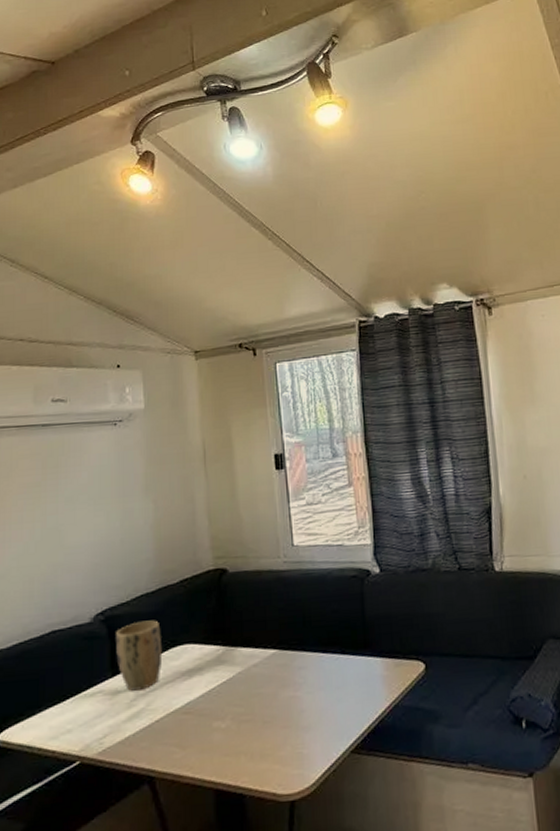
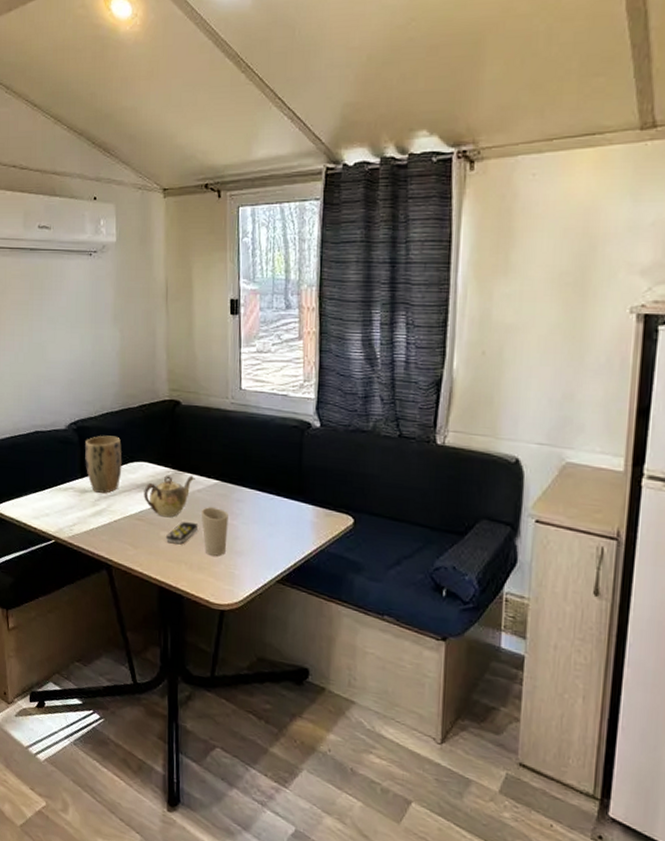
teapot: none [190,649,250,704] -> present [144,475,195,518]
remote control: none [219,702,258,734] -> present [165,521,199,545]
cup: none [259,681,292,738] -> present [201,507,228,556]

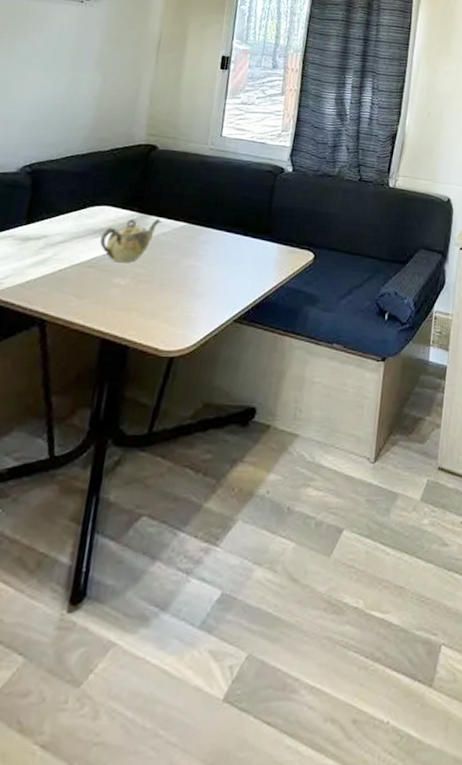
plant pot: present [84,435,122,493] -> none [34,179,83,240]
remote control: present [165,521,199,545] -> none [117,265,159,291]
cup: present [201,507,228,556] -> none [161,250,192,300]

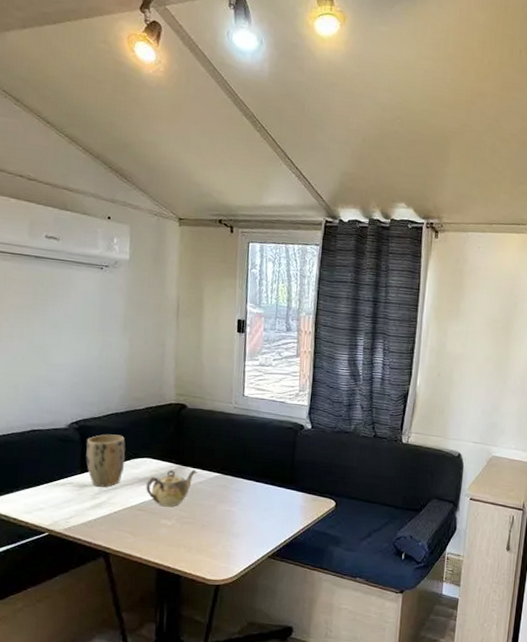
plant pot: none [34,179,83,240] -> present [86,434,126,487]

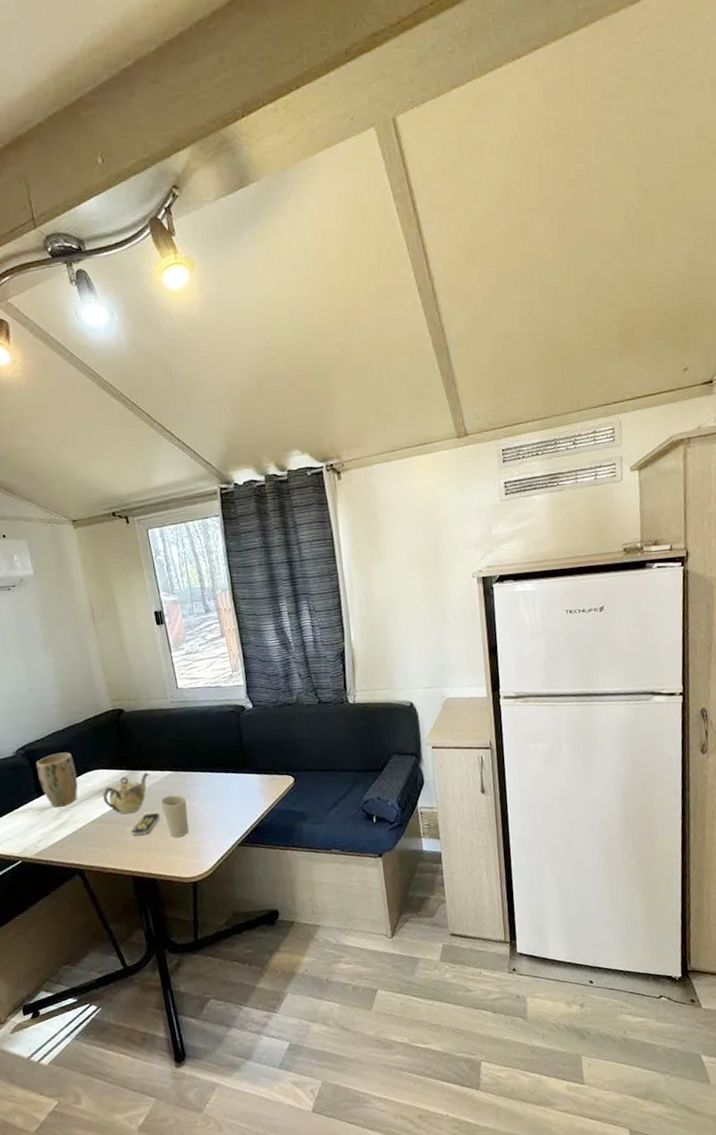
remote control: none [165,509,199,530] -> present [131,812,161,836]
cup: none [201,497,227,539] -> present [160,795,189,838]

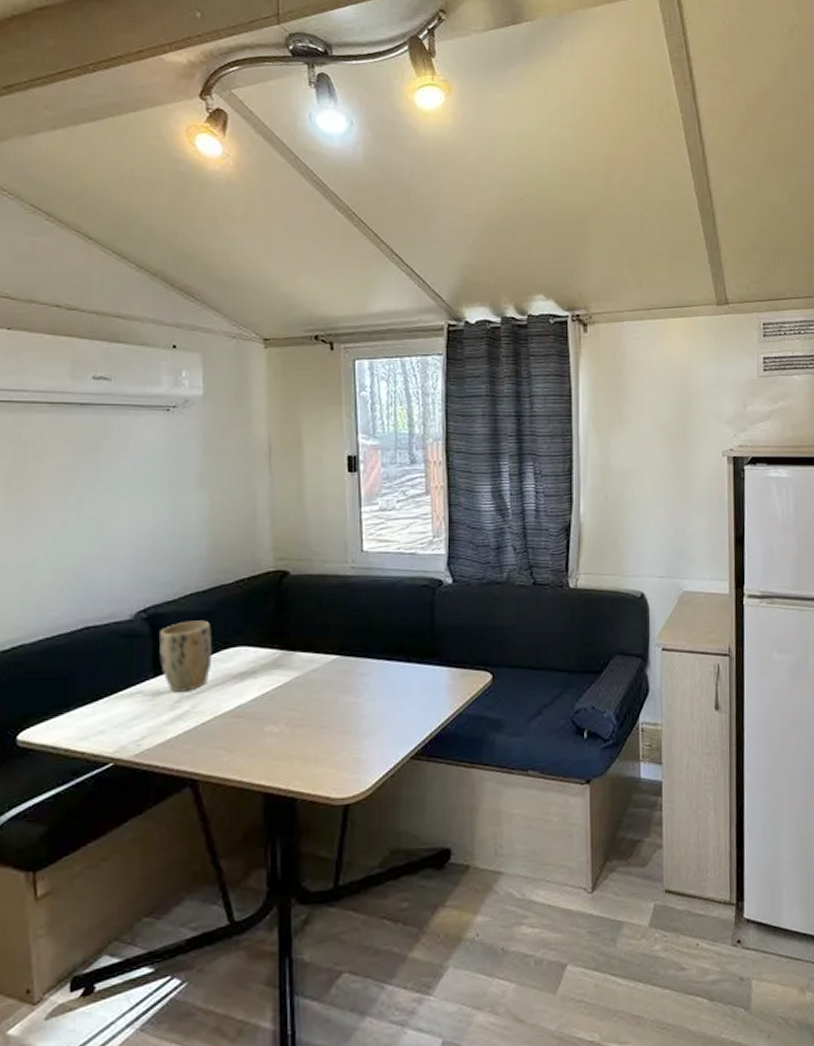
teapot: present [103,772,150,815] -> none [242,654,309,708]
remote control: present [131,812,161,836] -> none [271,707,315,738]
cup: present [160,795,189,838] -> none [317,687,351,743]

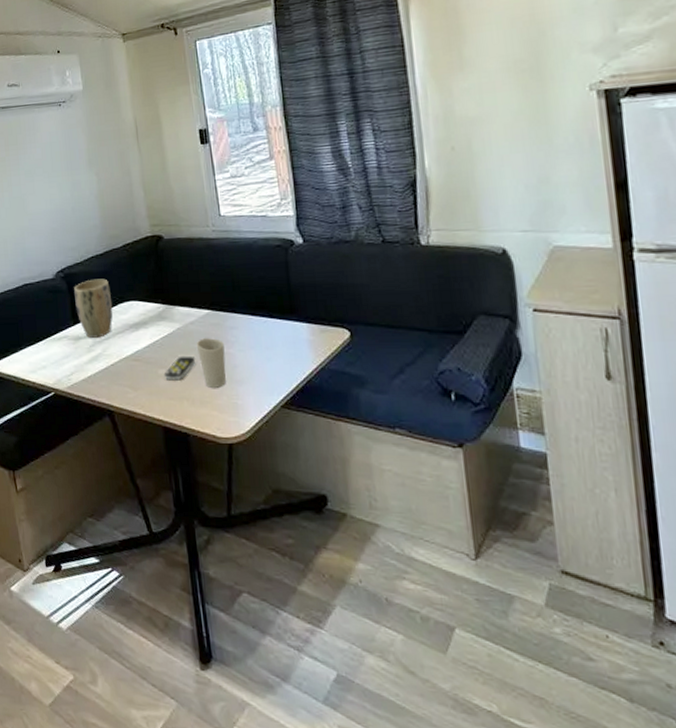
remote control: none [271,707,315,738] -> present [164,355,196,381]
cup: none [317,687,351,743] -> present [196,338,226,388]

